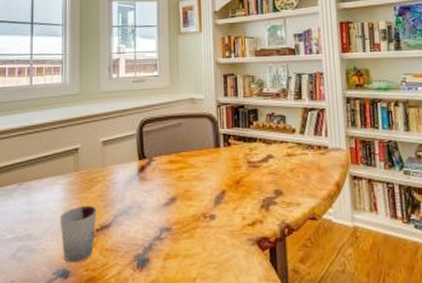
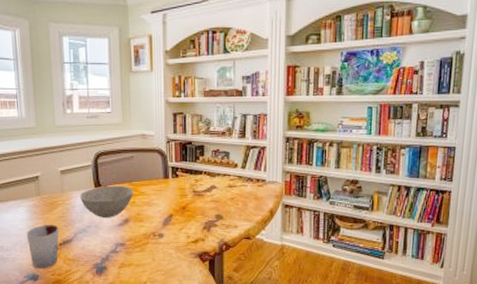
bowl: none [122,157,182,196] -> present [80,185,134,218]

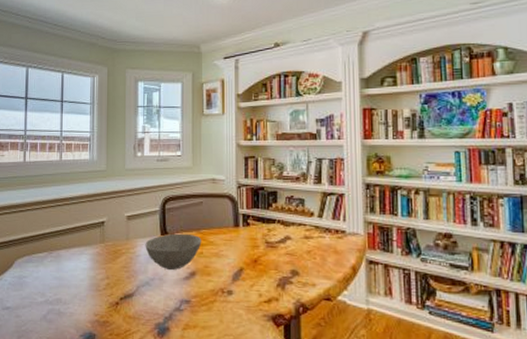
cup: present [26,224,59,269] -> none [86,275,121,327]

